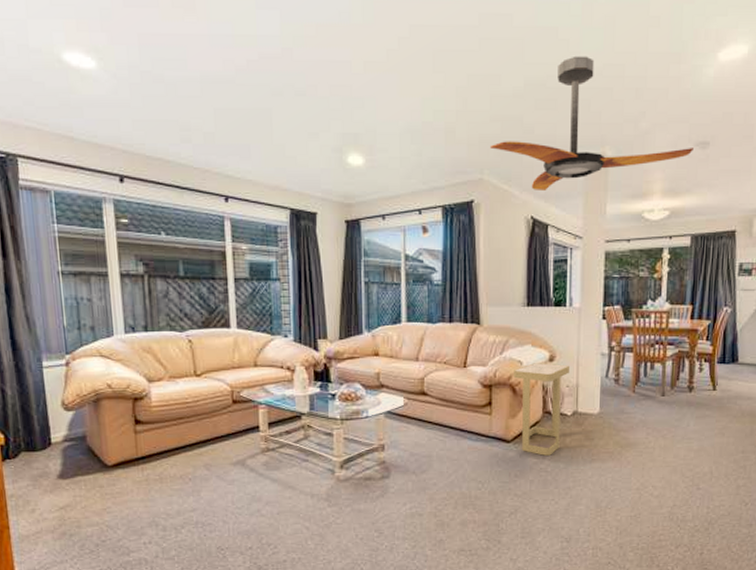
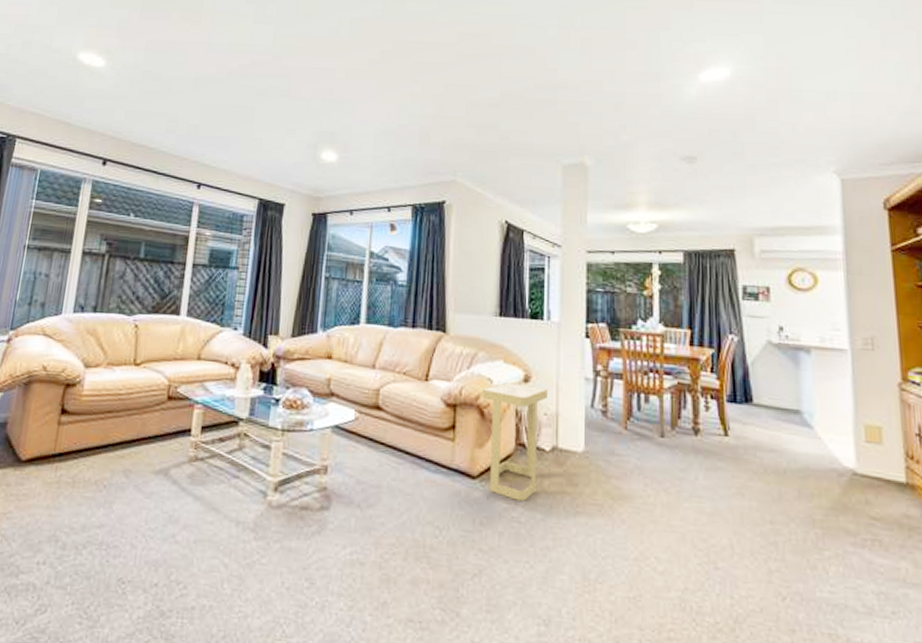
ceiling fan: present [489,56,693,190] -> none [464,72,679,196]

